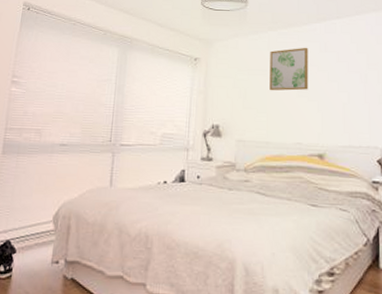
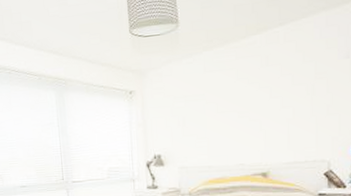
wall art: present [269,47,308,91] -> none [206,63,250,116]

